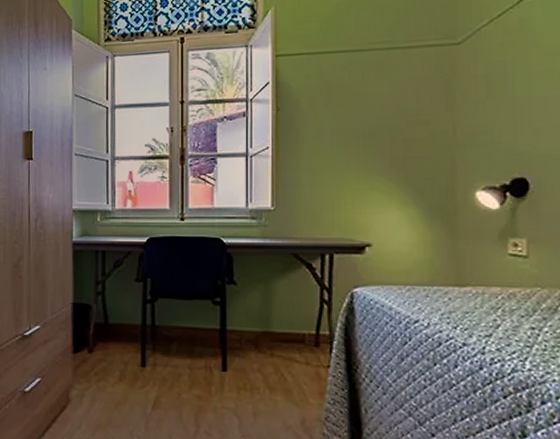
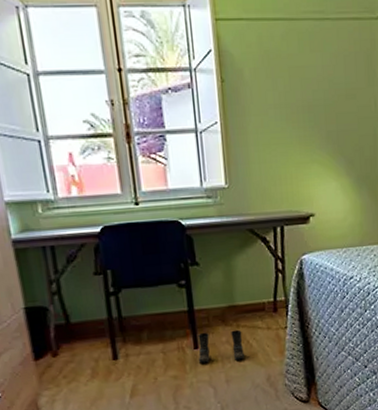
boots: none [225,355,276,393] -> present [198,329,244,363]

